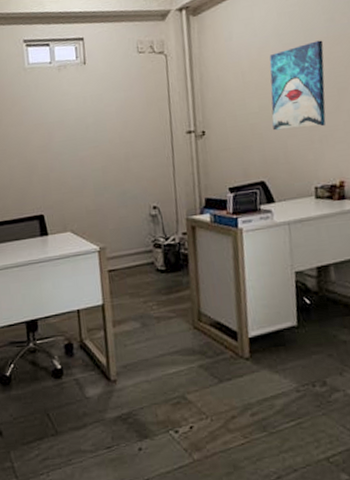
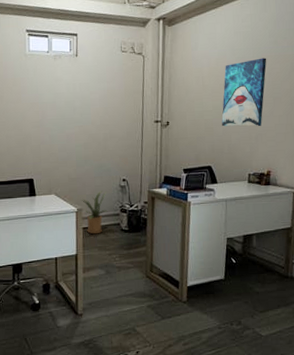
house plant: none [103,222,138,278] -> present [81,190,108,234]

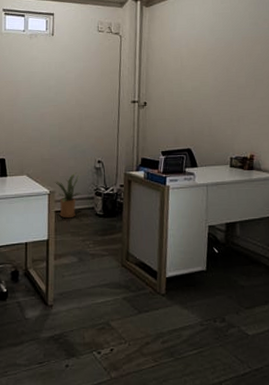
wall art: present [222,58,267,127] -> none [201,39,248,109]

